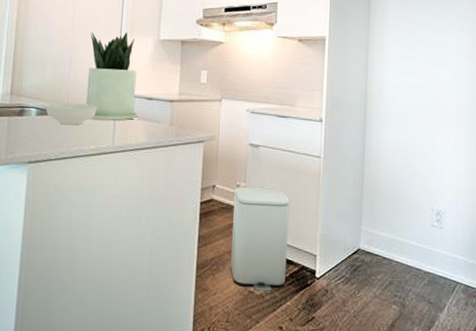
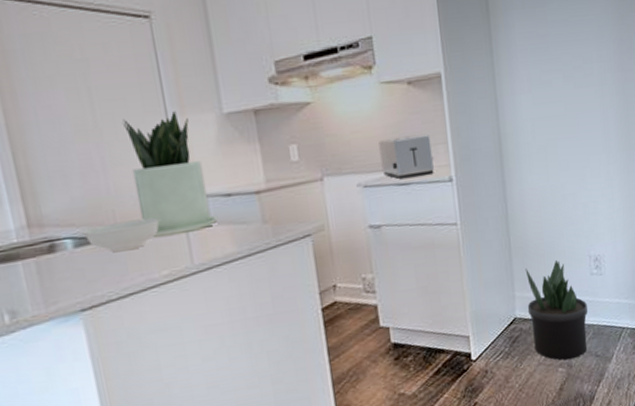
pedal bin: present [230,186,290,291] -> none [360,272,439,392]
toaster: none [267,79,310,113] -> present [378,135,434,180]
planter: none [370,206,425,300] -> present [525,259,588,361]

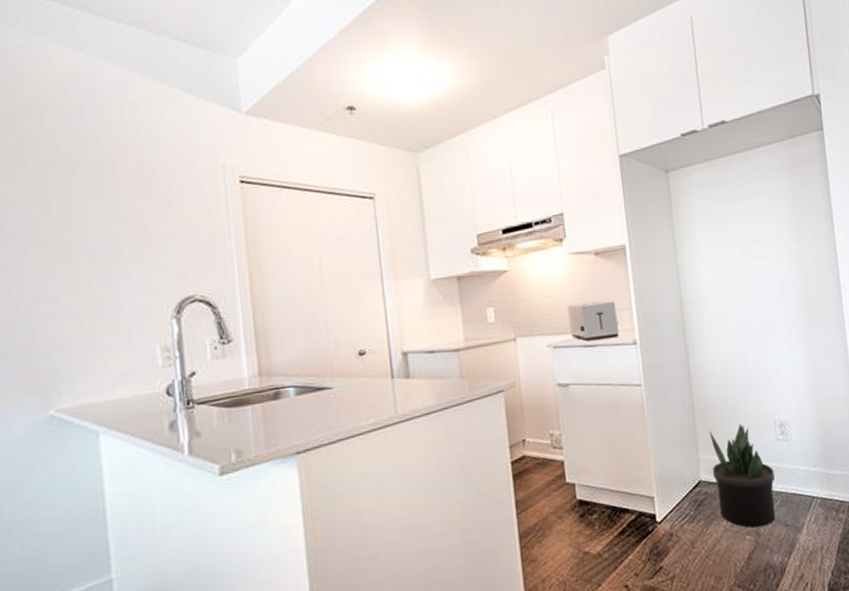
bowl: present [82,217,160,253] -> none [304,370,370,401]
planter: present [123,111,218,238] -> none [345,277,421,389]

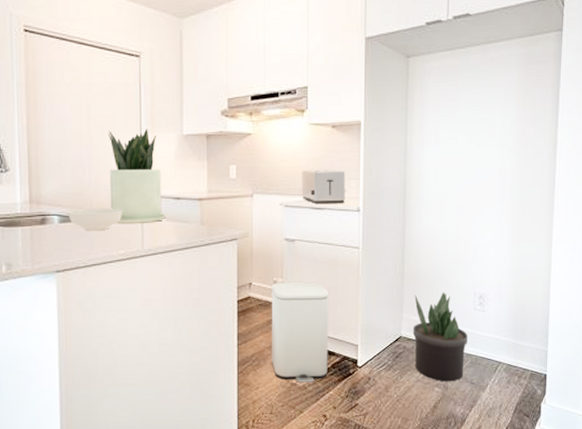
bowl: none [304,370,370,401] -> present [67,208,123,231]
planter: none [345,277,421,389] -> present [109,129,167,224]
pedal bin: none [548,430,624,550] -> present [271,281,329,383]

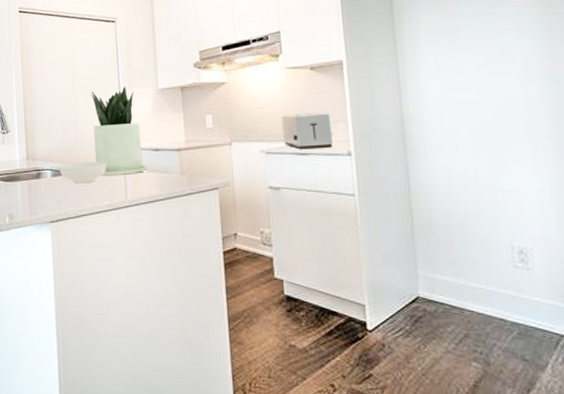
pedal bin: present [271,281,329,383] -> none [258,232,332,345]
planter: present [412,291,468,382] -> none [430,245,511,356]

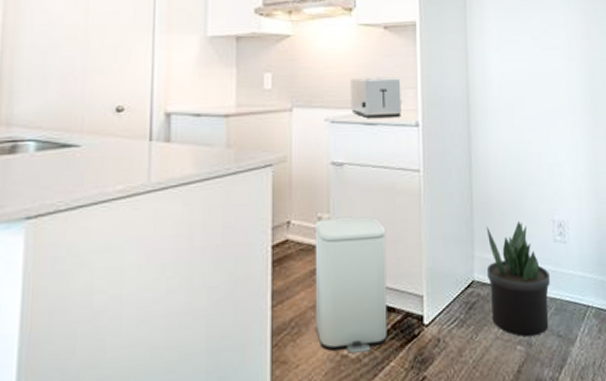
bowl: present [58,161,107,184] -> none [48,129,125,161]
planter: present [91,86,148,177] -> none [108,29,184,151]
pedal bin: none [258,232,332,345] -> present [315,216,387,354]
planter: none [430,245,511,356] -> present [486,220,550,337]

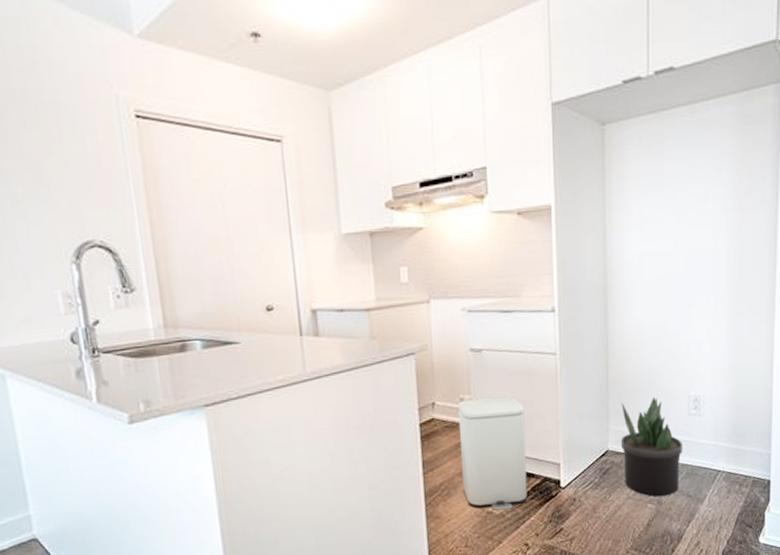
toaster: present [350,77,401,119] -> none [485,264,537,307]

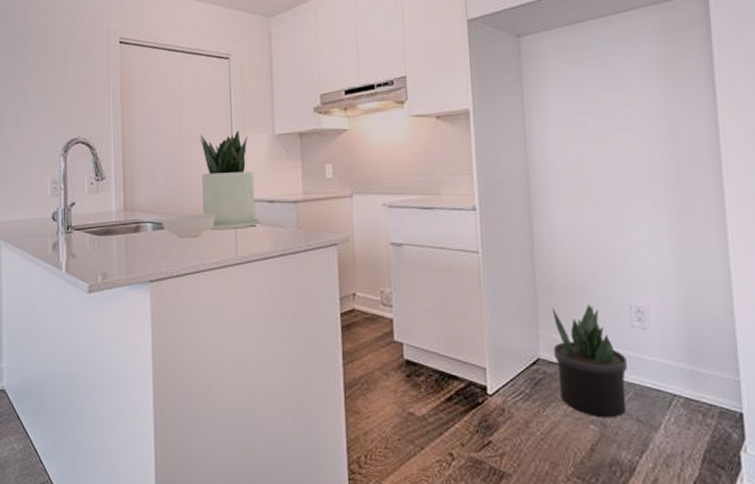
bowl: none [210,326,278,356] -> present [160,213,216,238]
planter: none [251,230,331,346] -> present [200,130,261,231]
pedal bin: present [457,396,528,511] -> none [378,291,451,412]

